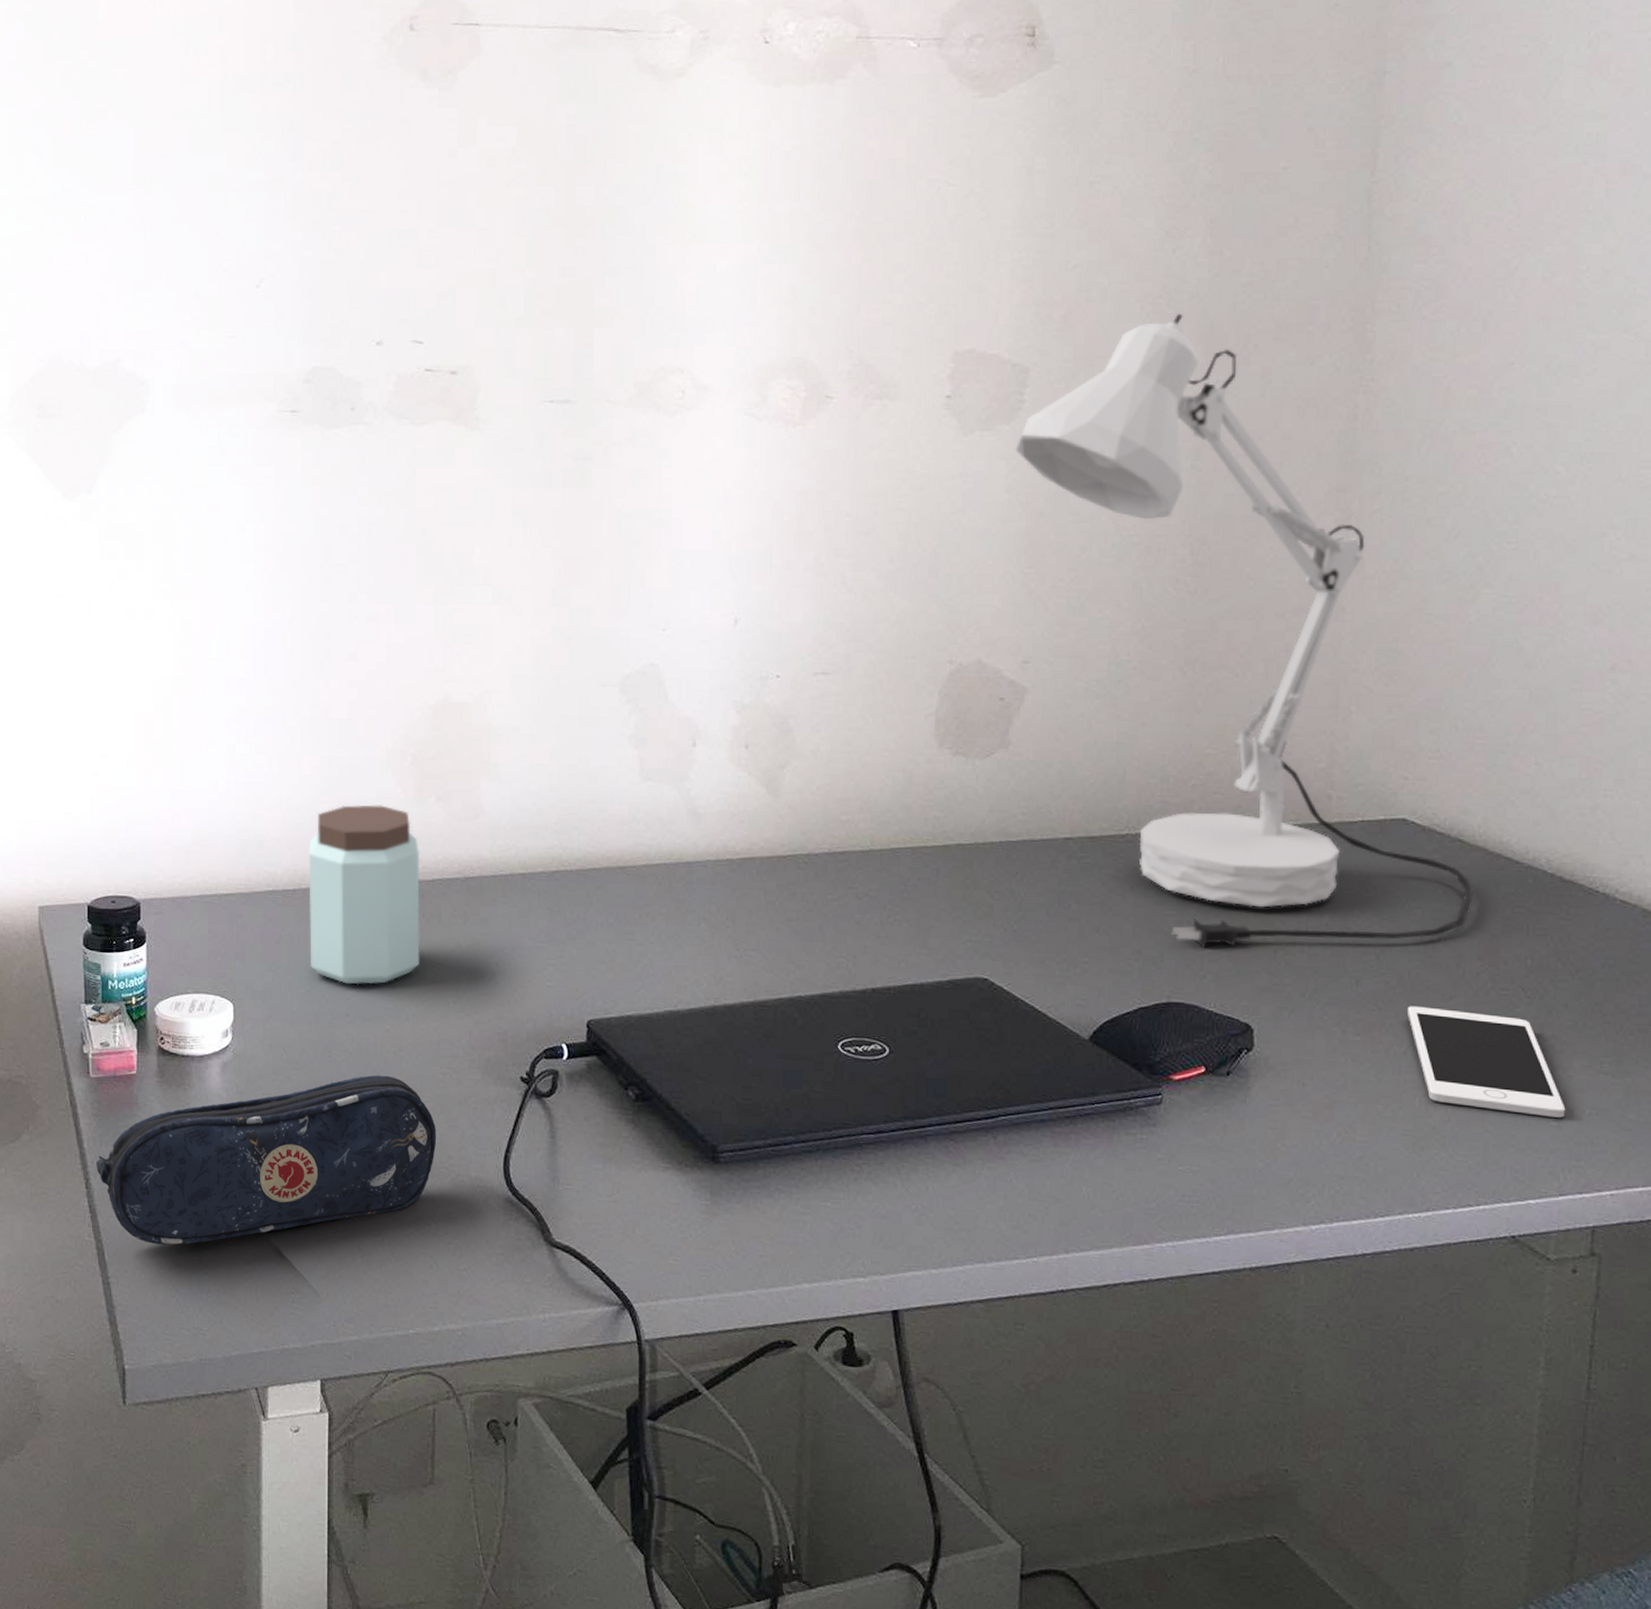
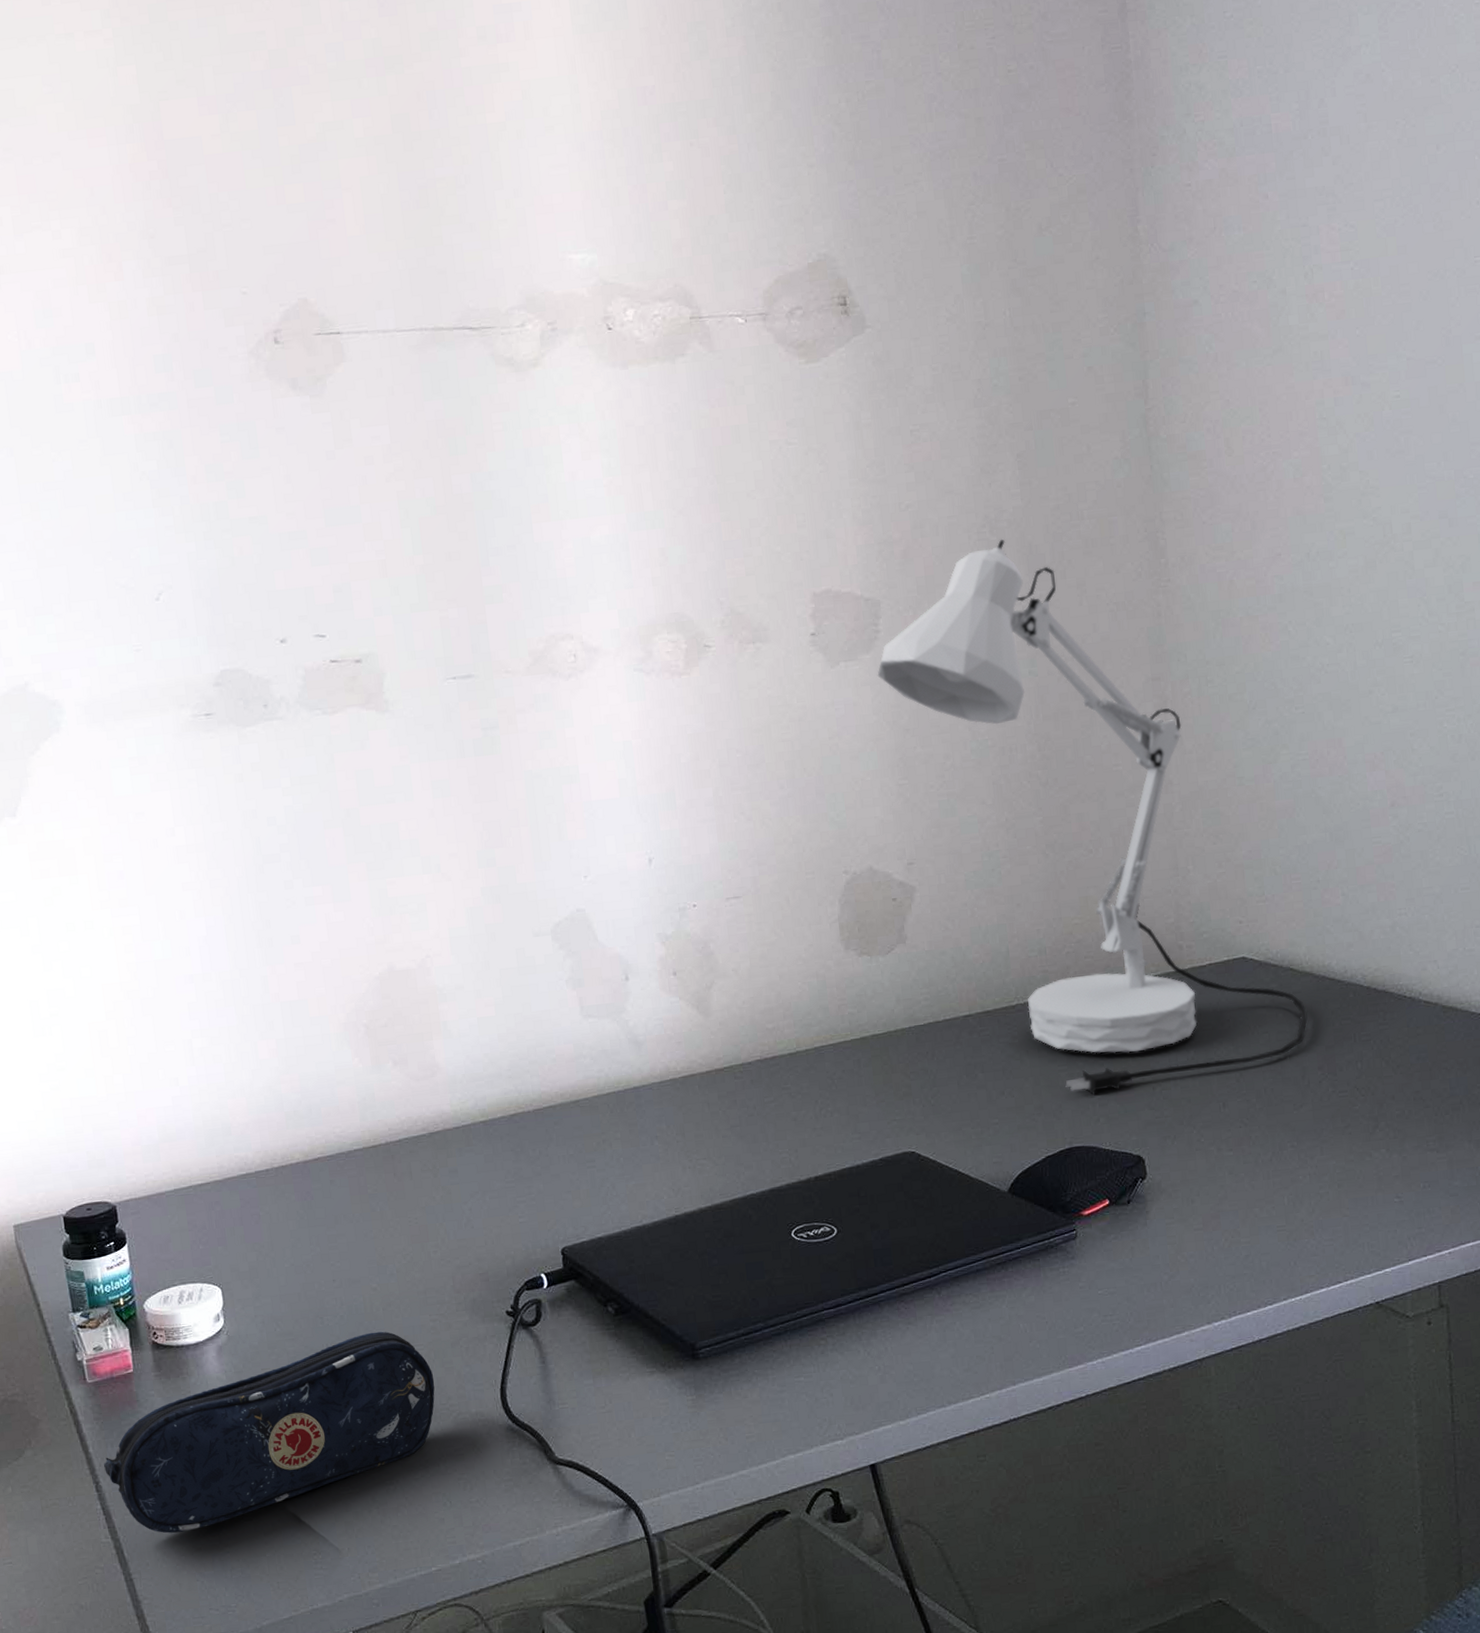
peanut butter: present [308,805,420,985] -> none [275,1077,397,1252]
cell phone: present [1408,1006,1566,1118] -> none [1268,1114,1405,1198]

